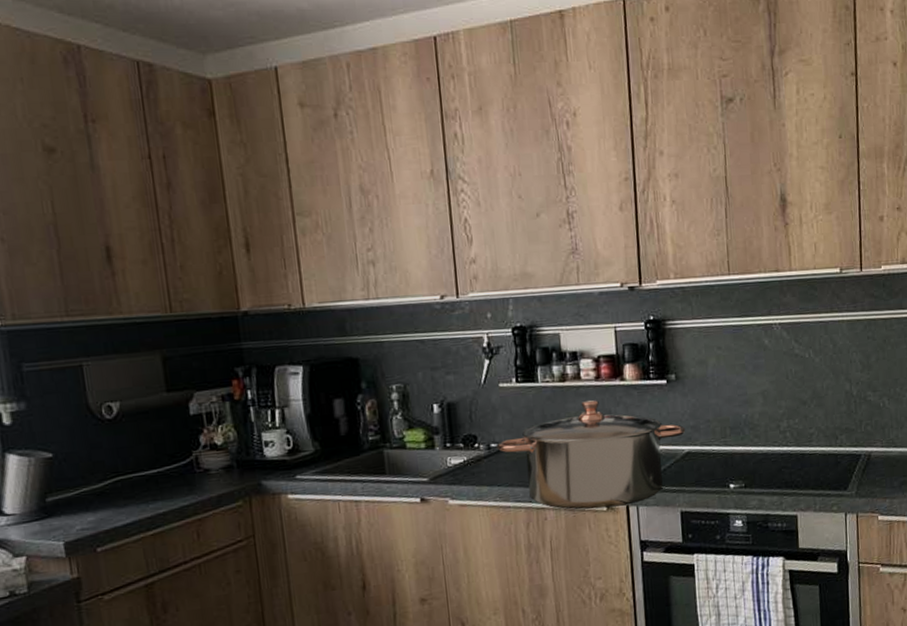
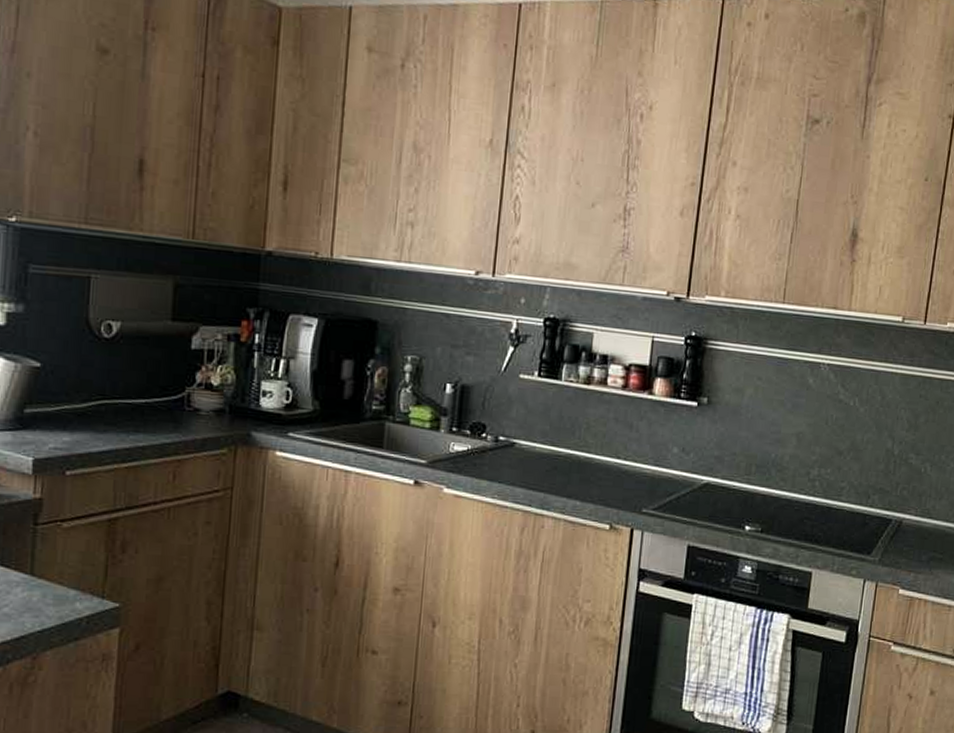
cooking pot: present [496,399,686,510] -> none [505,408,709,528]

